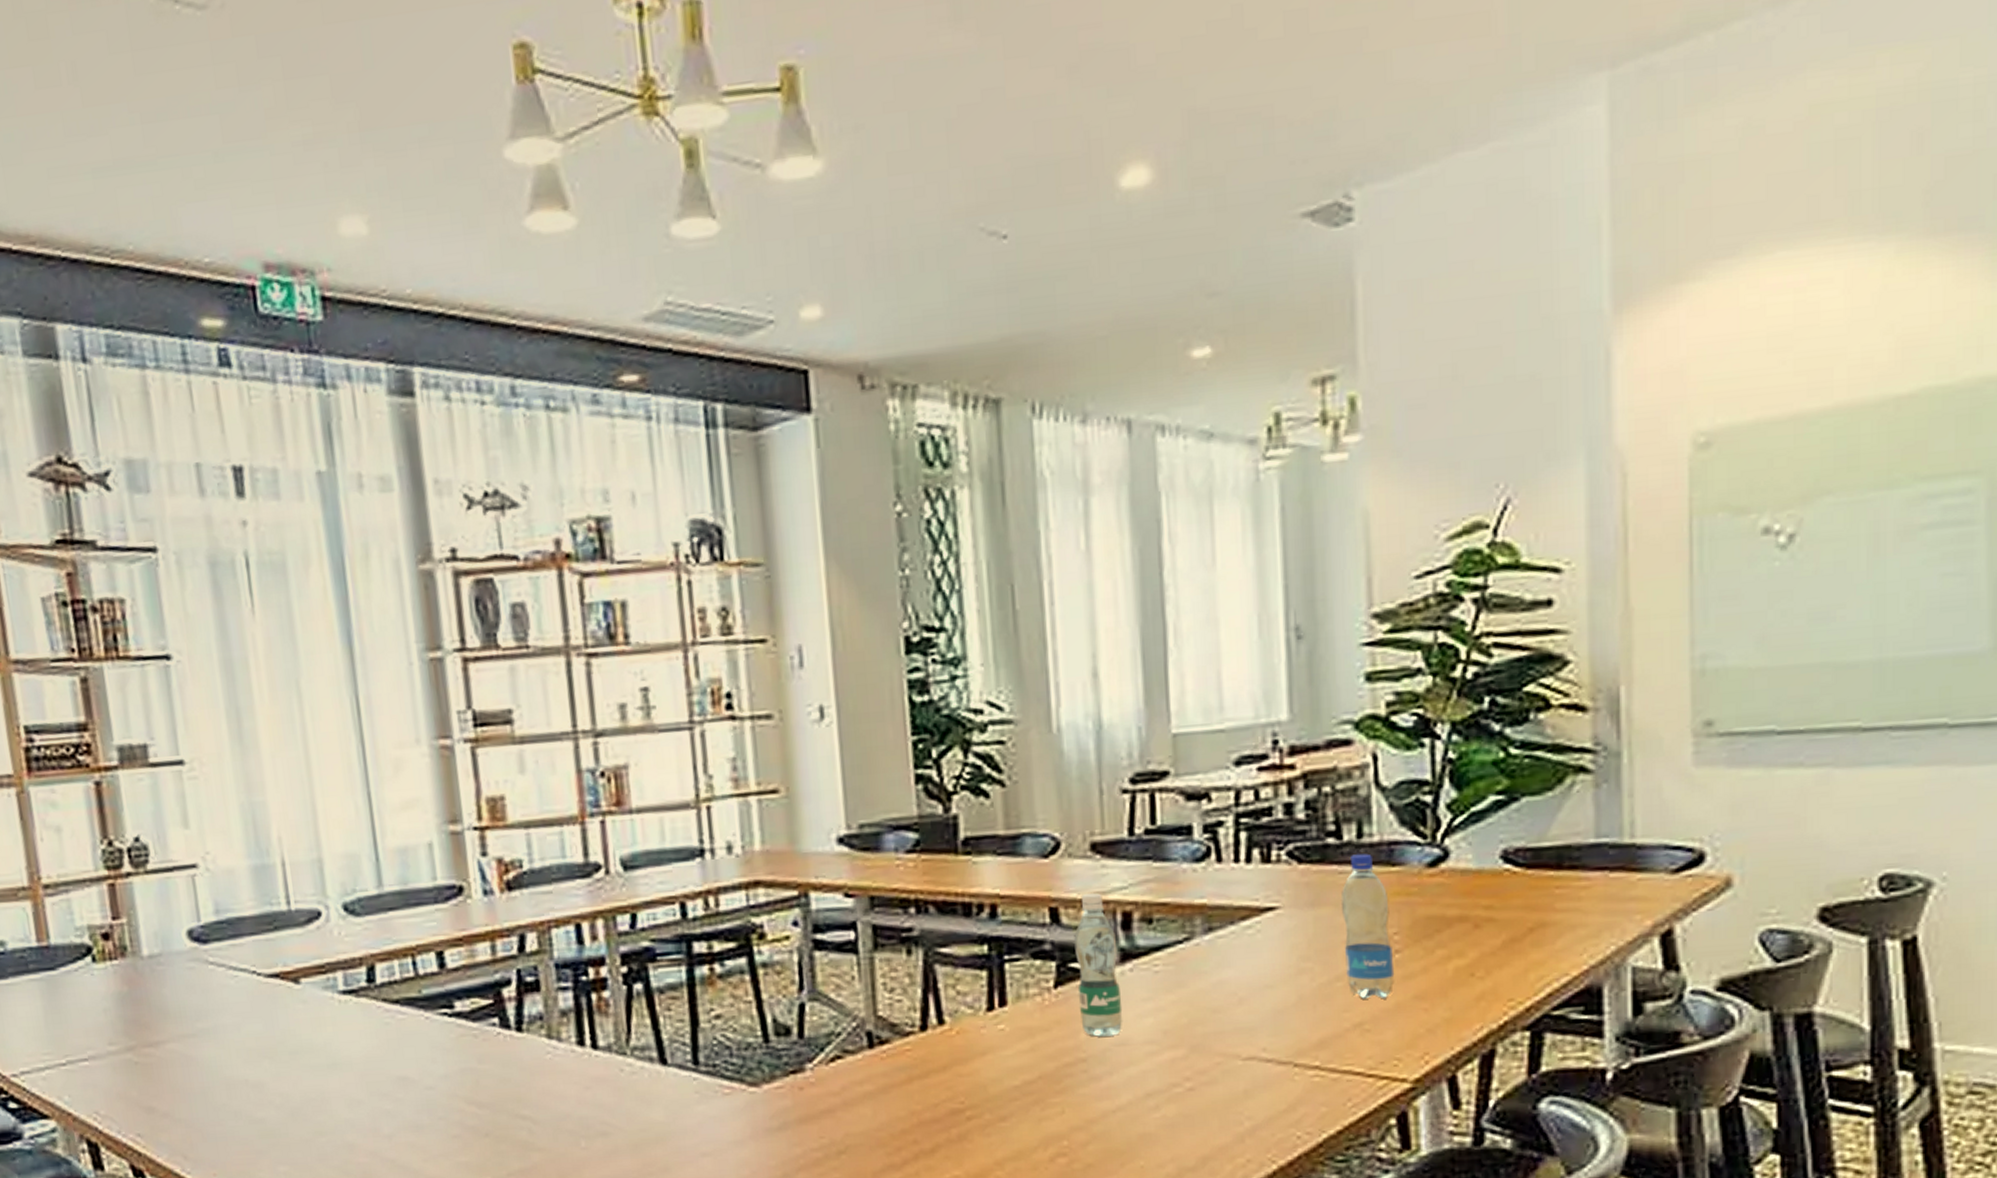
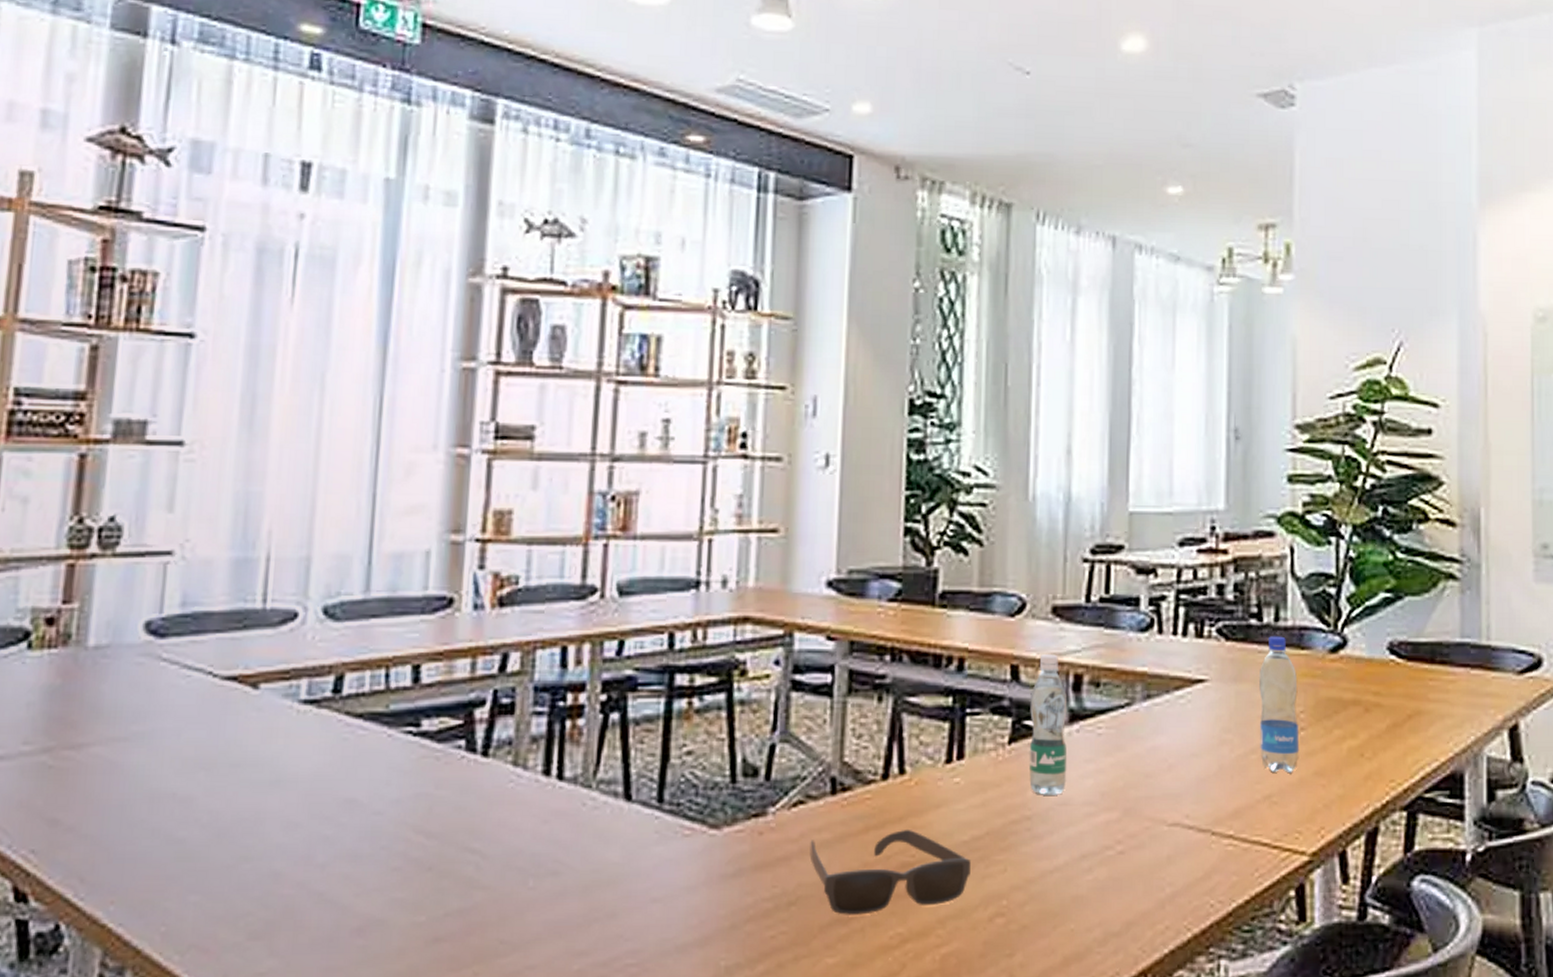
glasses: none [853,1077,1026,1161] -> present [809,829,971,915]

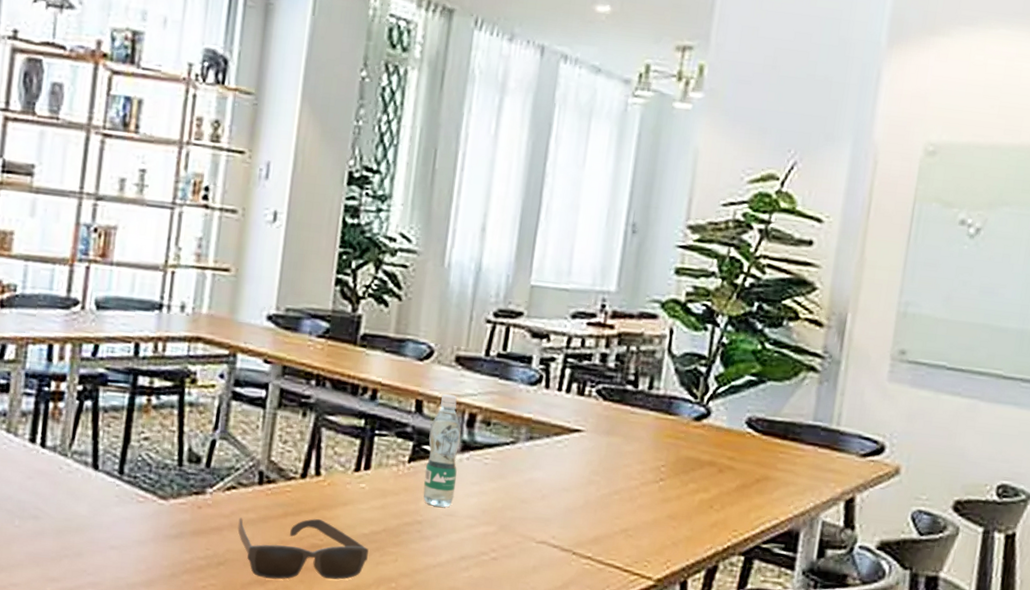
bottle: present [1258,636,1300,774] -> none [622,401,663,514]

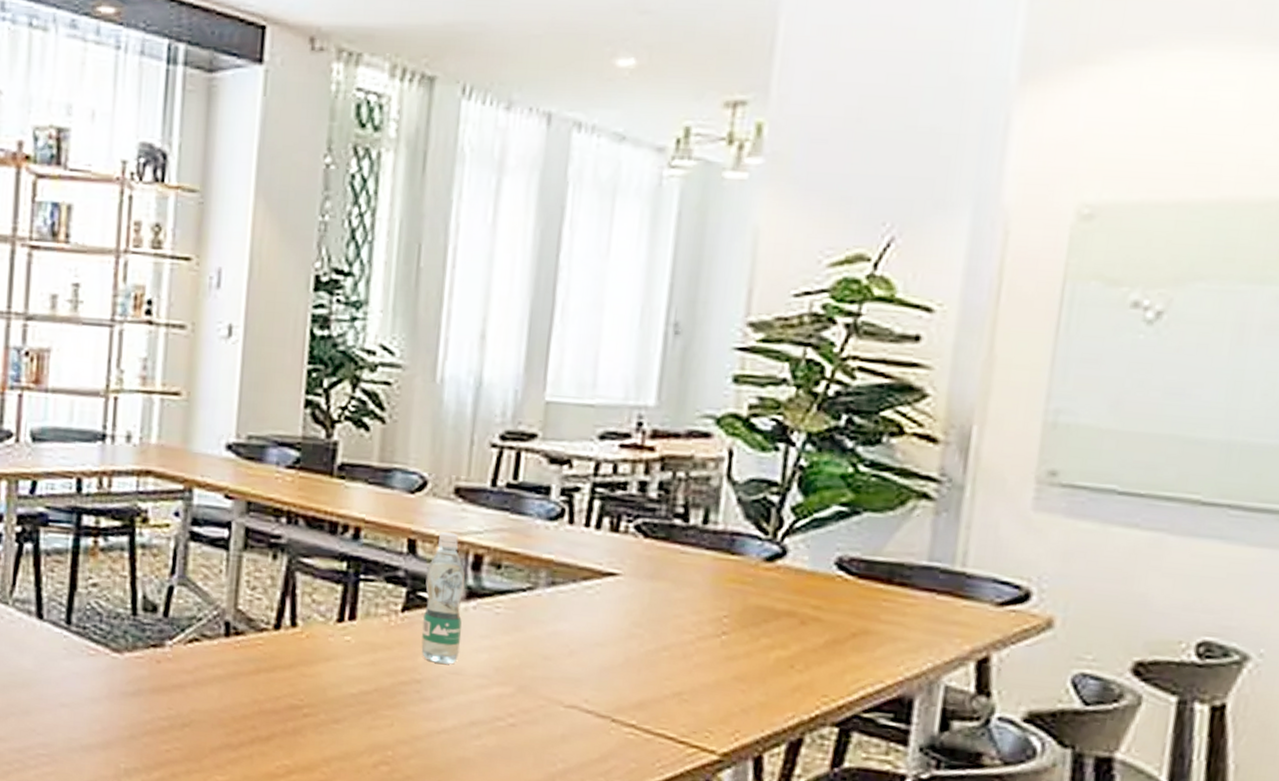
glasses: present [237,517,369,580] -> none [203,673,358,746]

